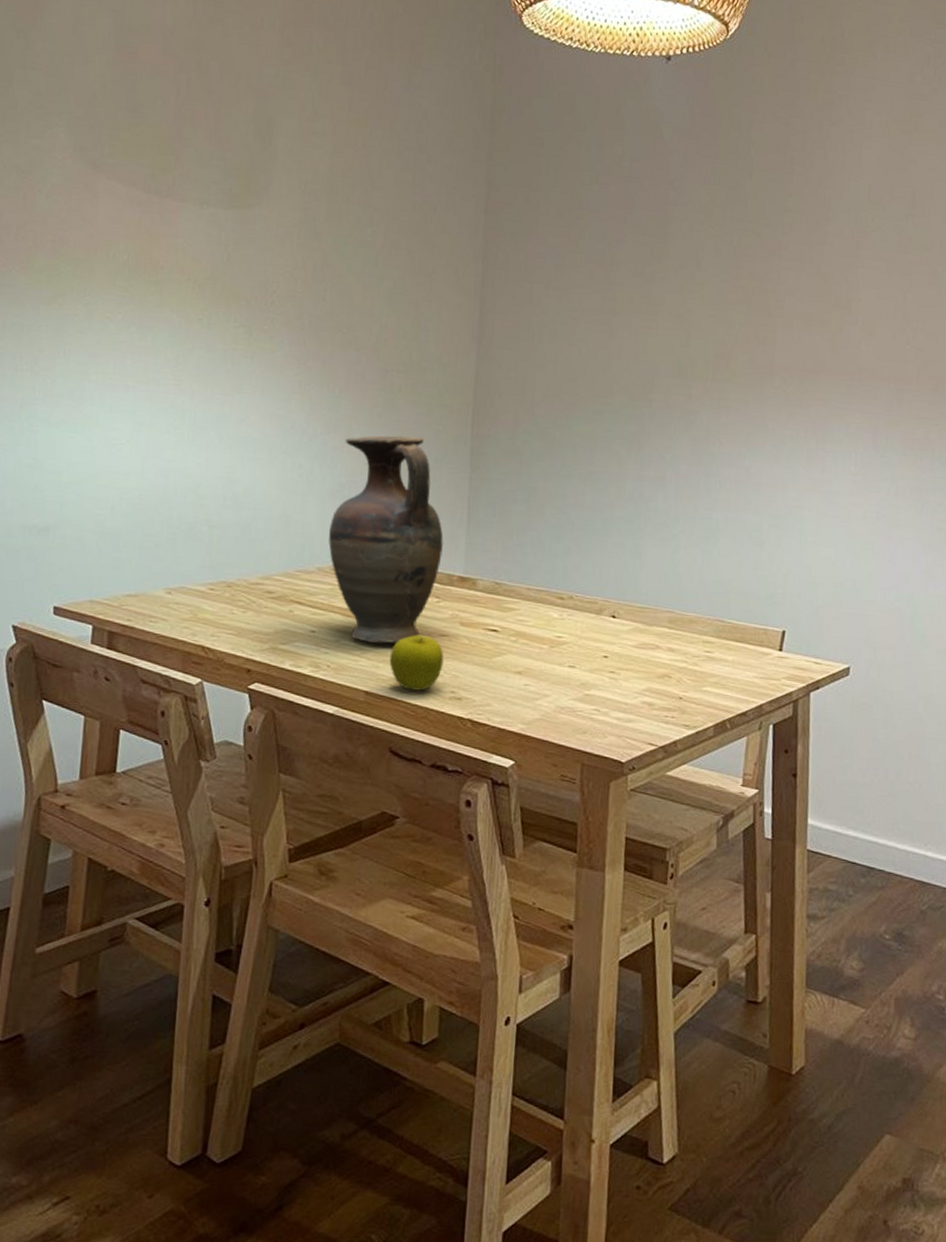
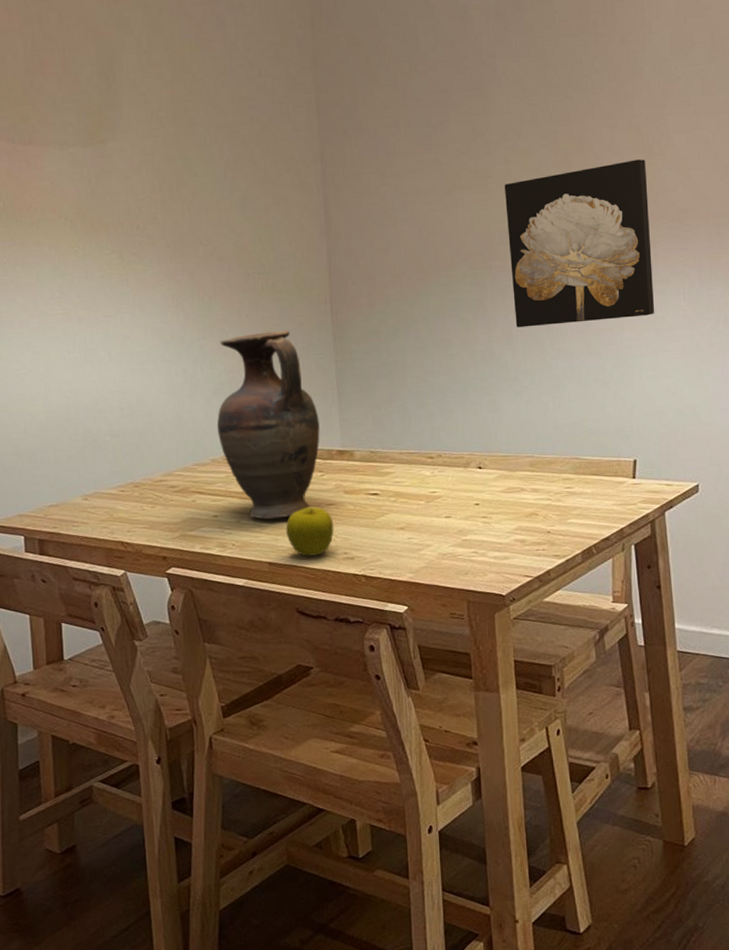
wall art: none [671,308,830,476] -> present [505,159,655,328]

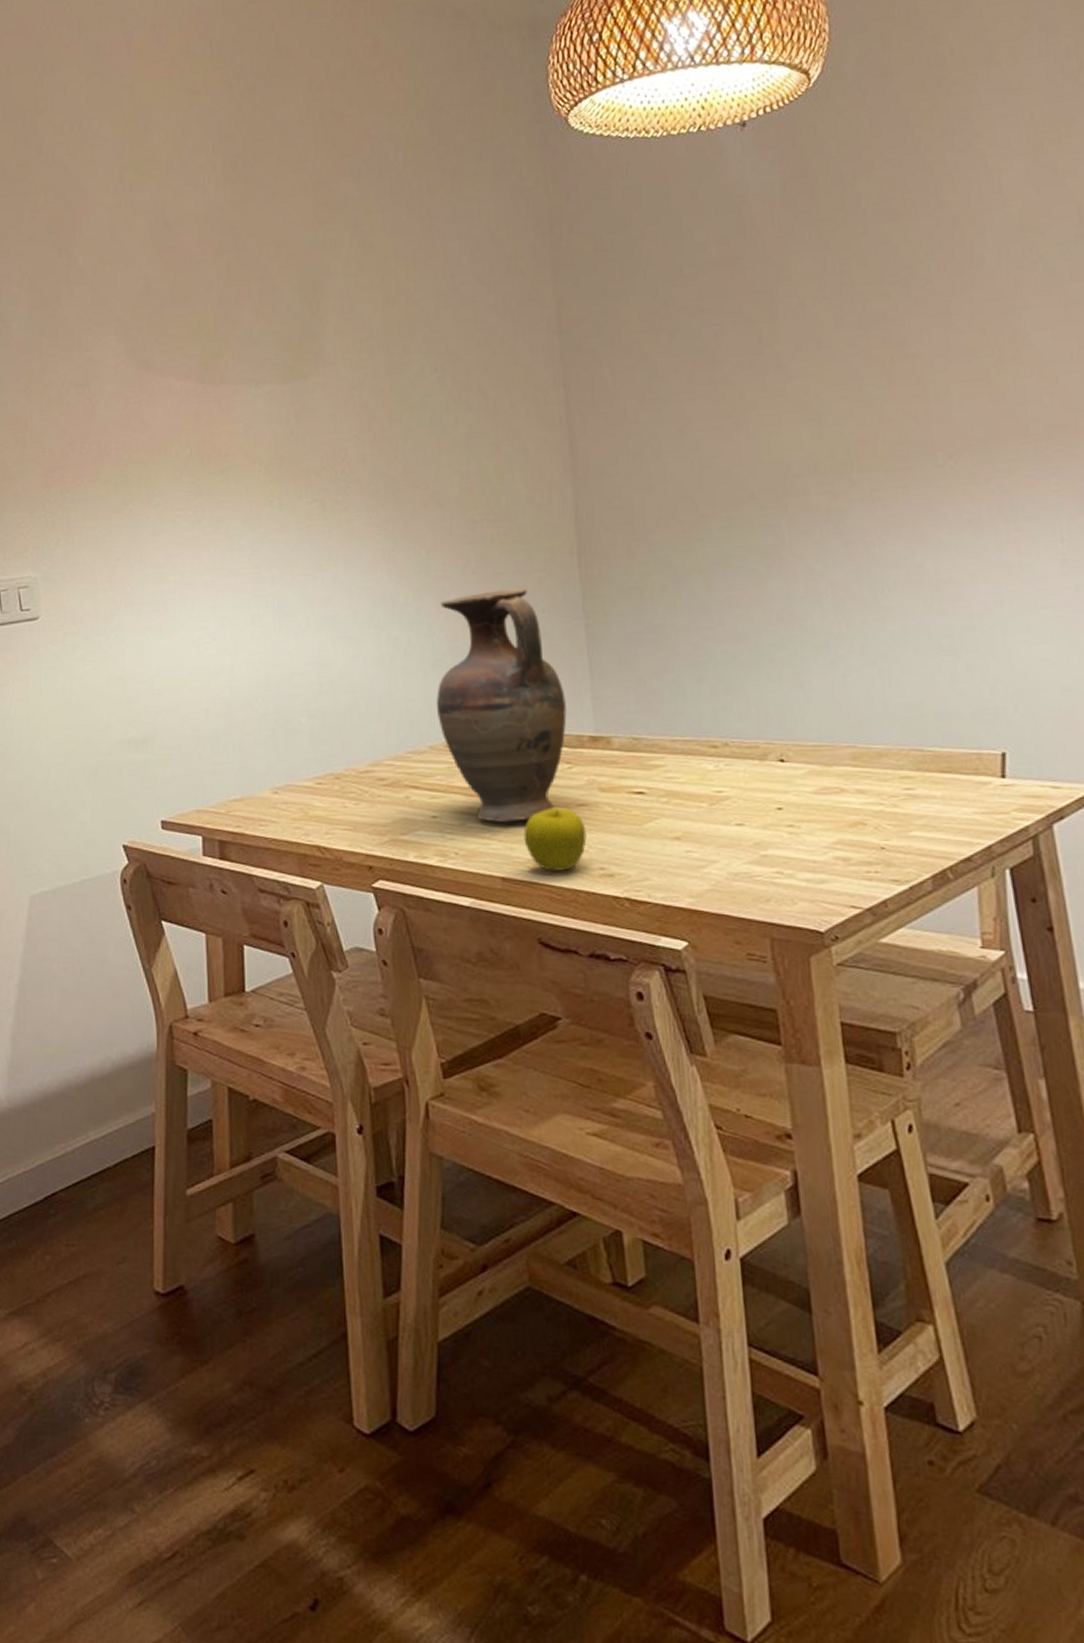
wall art: present [505,159,655,328] -> none [802,364,1020,580]

